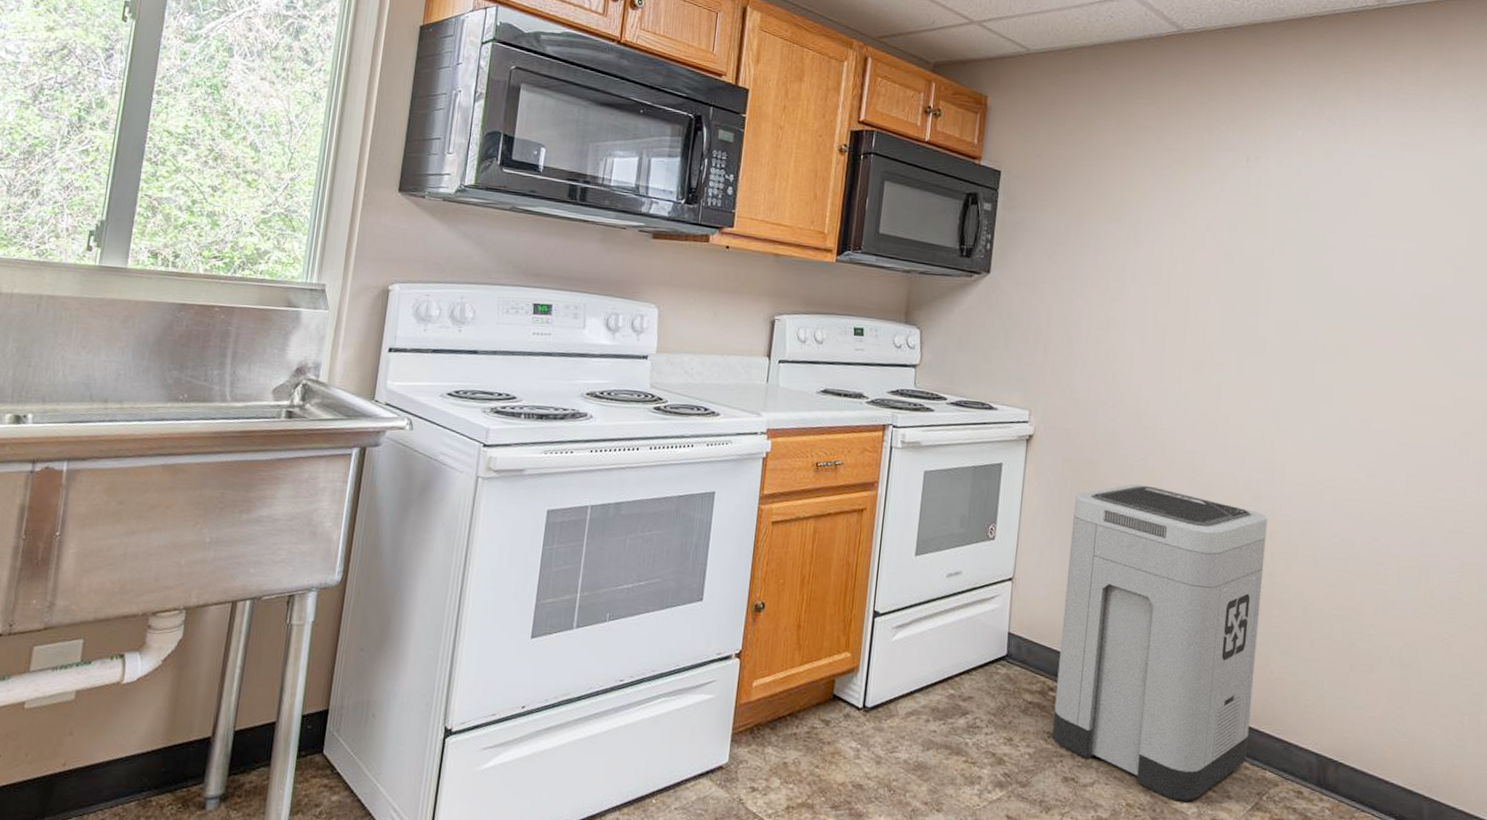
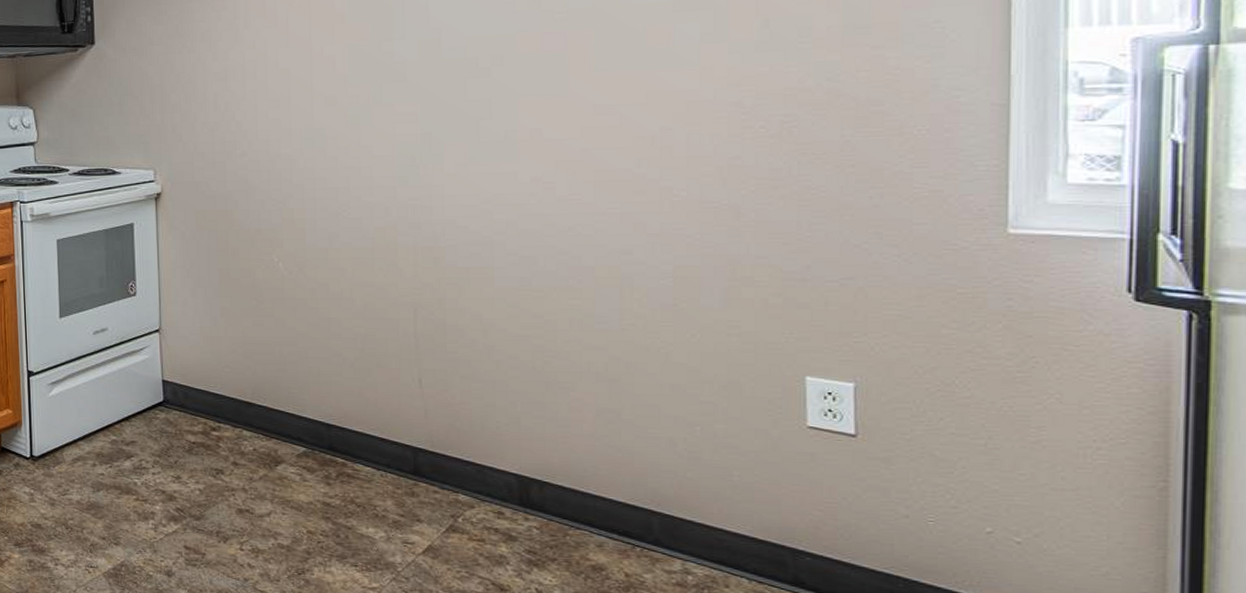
trash can: present [1052,484,1268,802] -> none [213,227,435,527]

